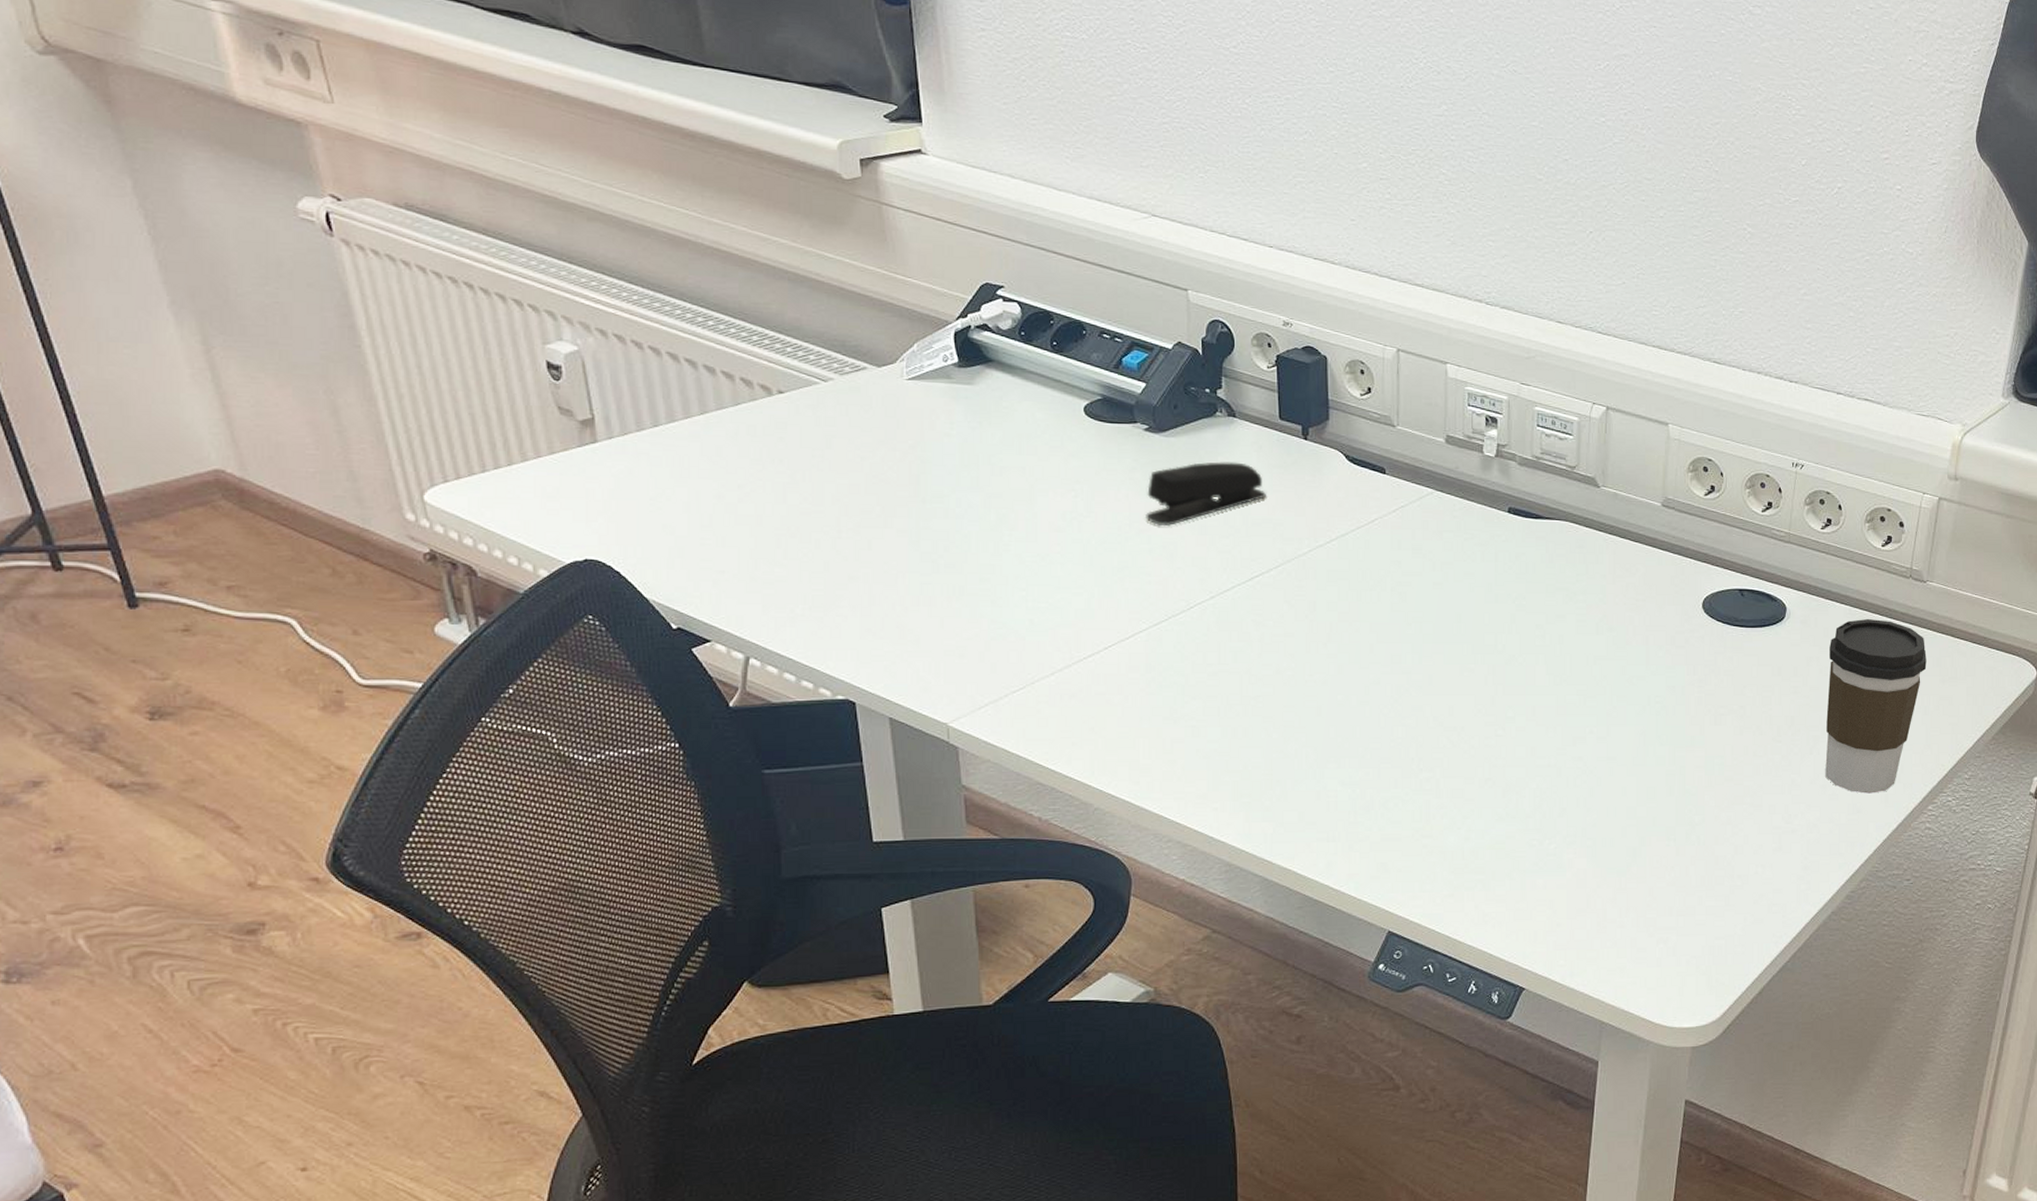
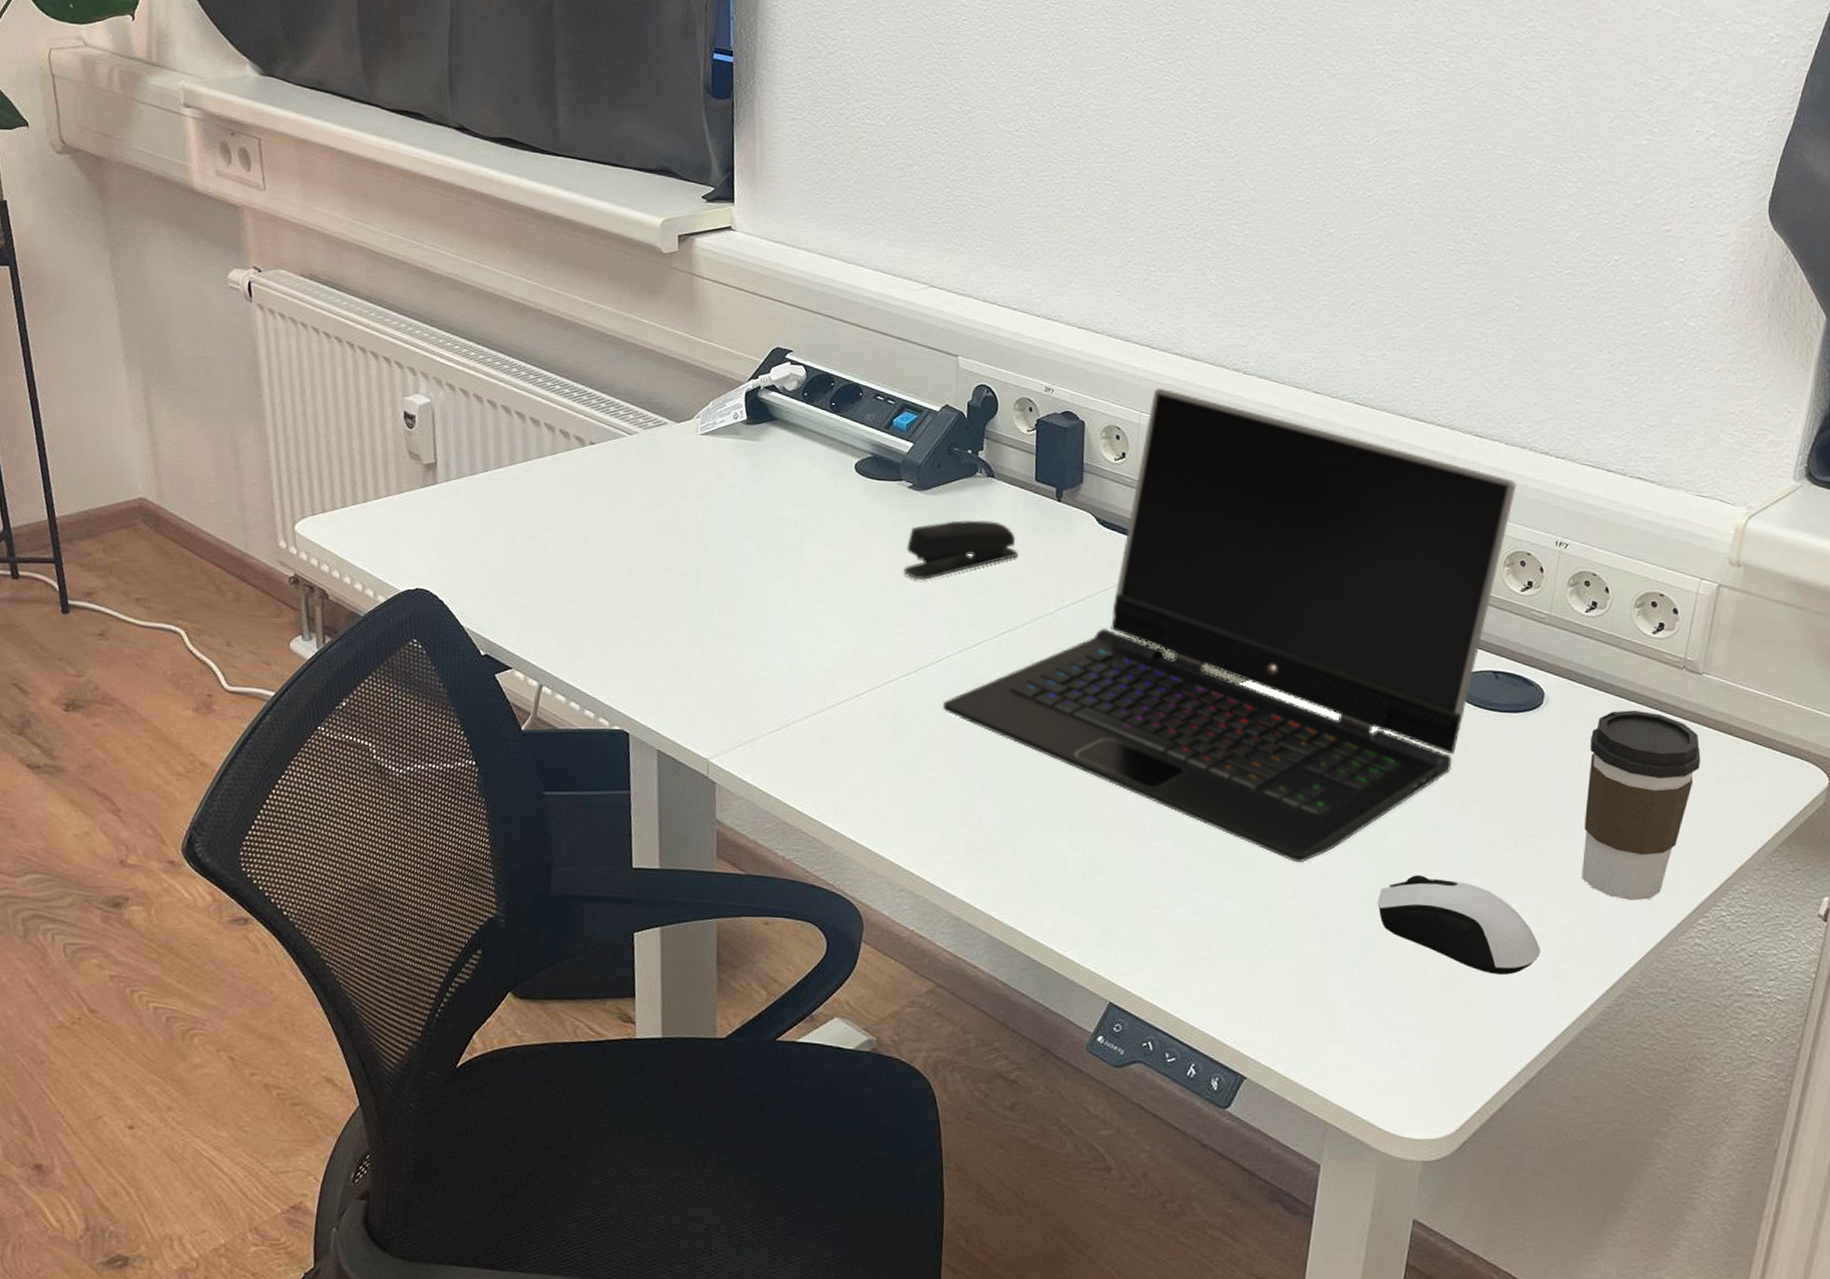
laptop computer: none [1199,320,1754,782] -> present [943,388,1517,862]
computer mouse: none [1640,786,1790,871] -> present [1377,875,1540,975]

